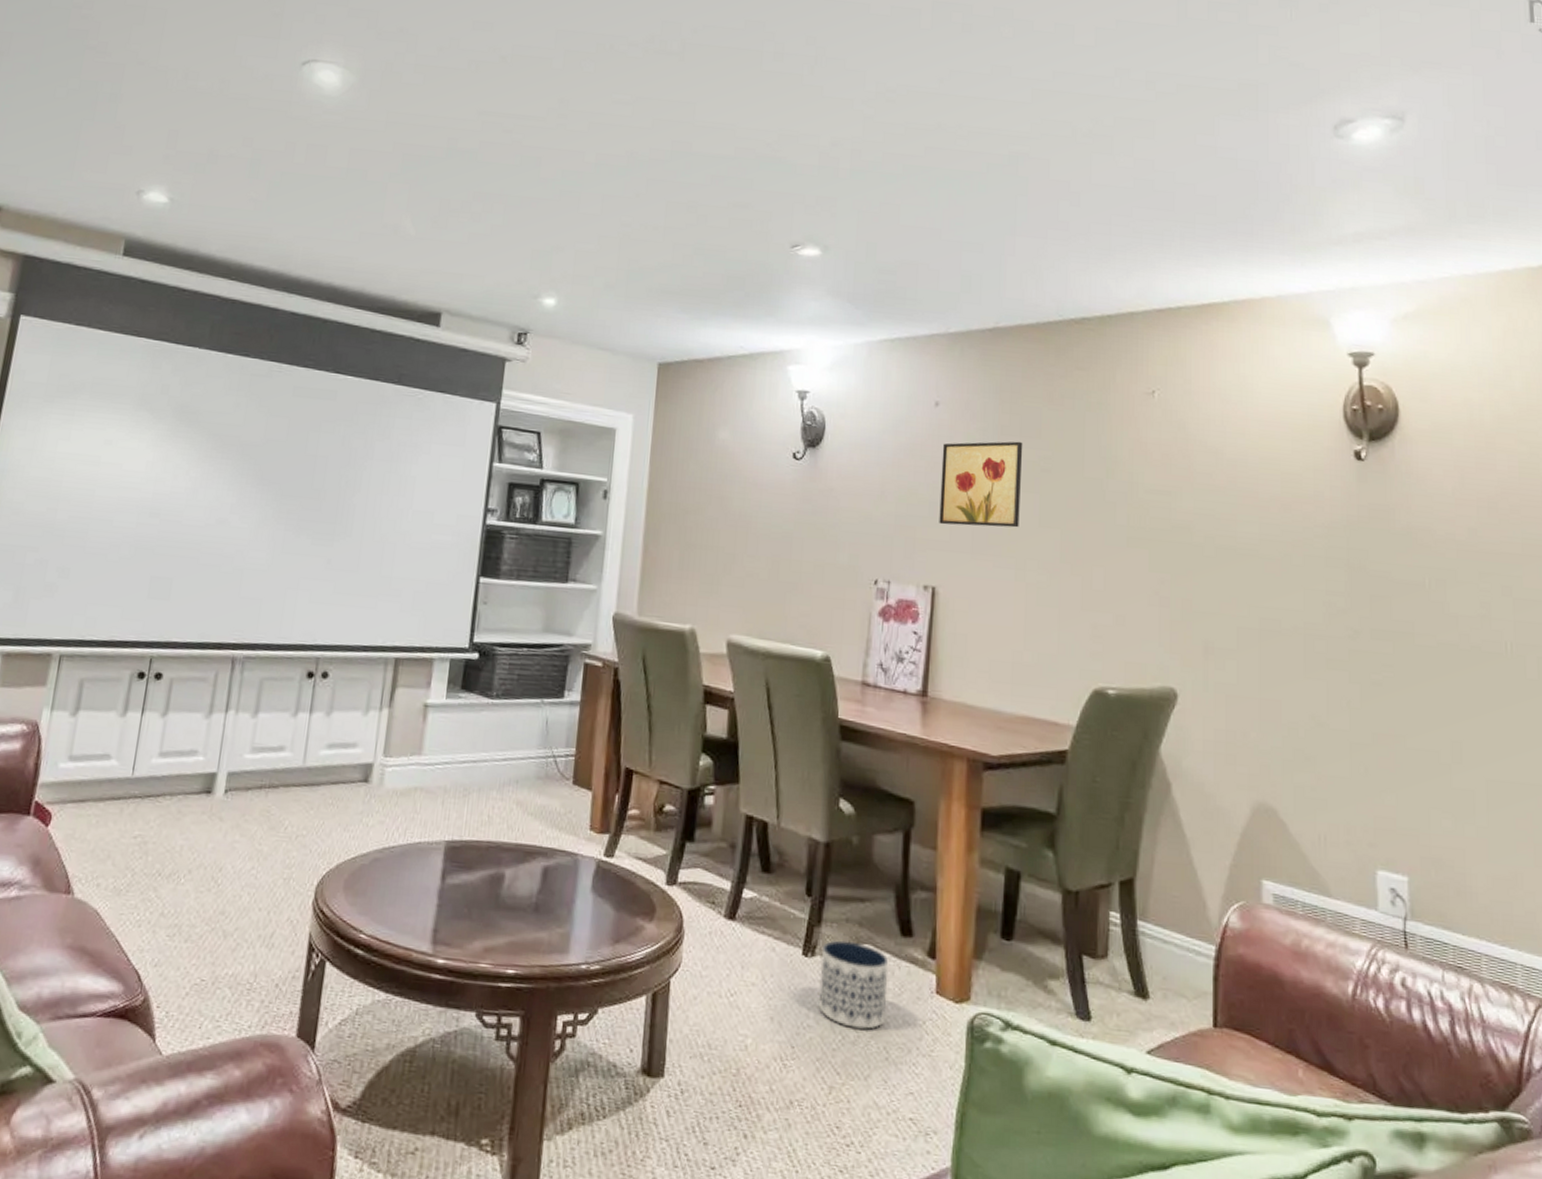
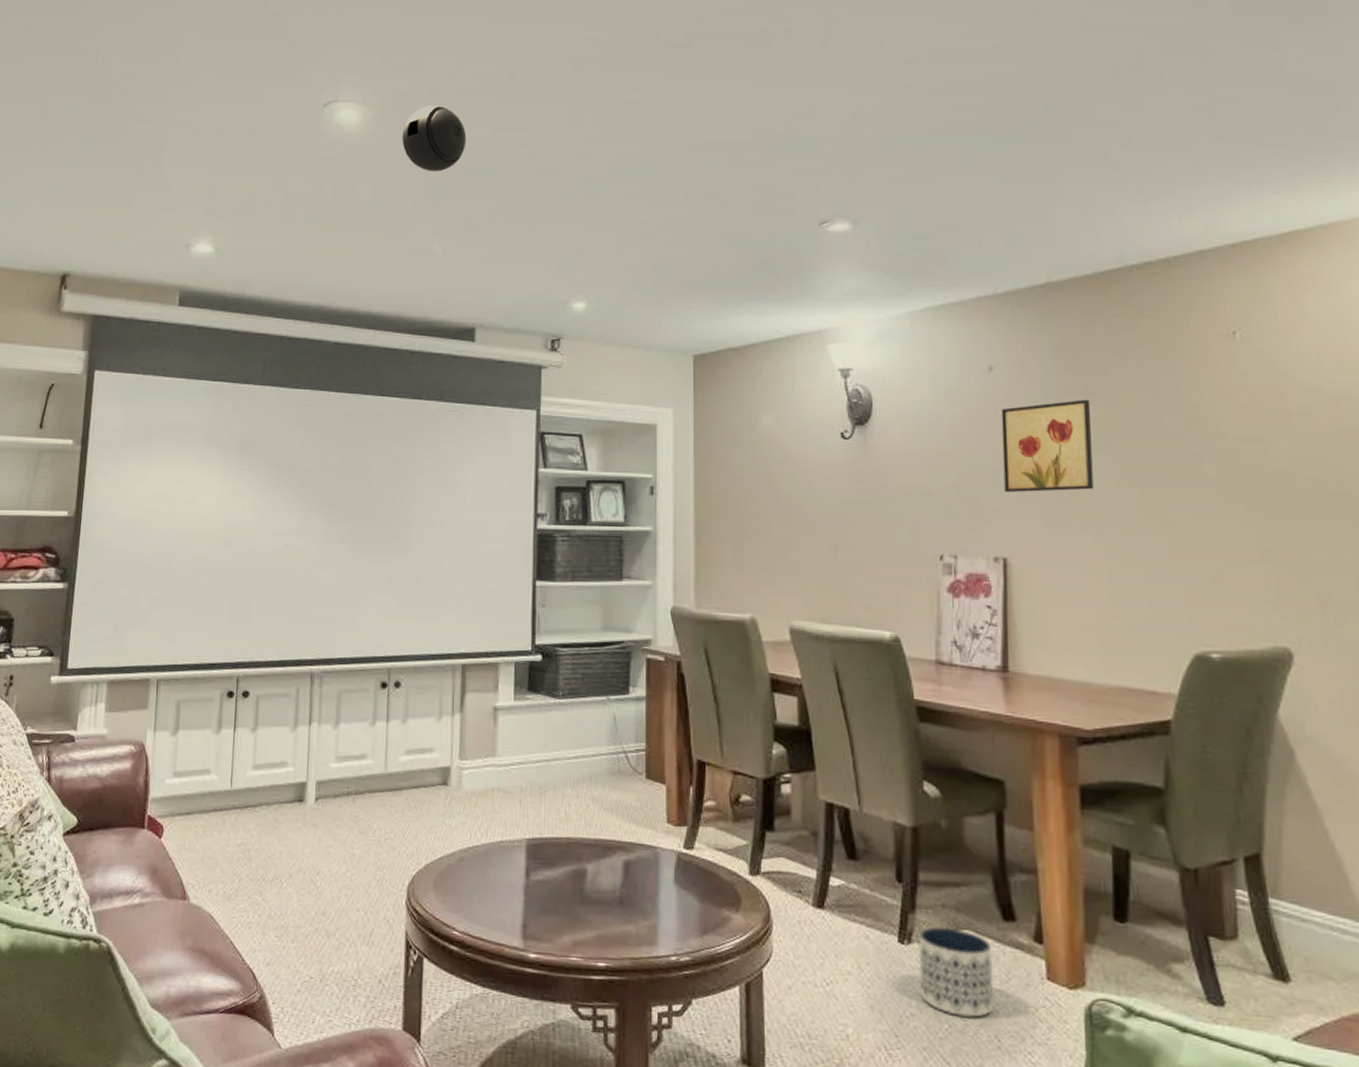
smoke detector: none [382,78,451,148] -> present [402,105,467,172]

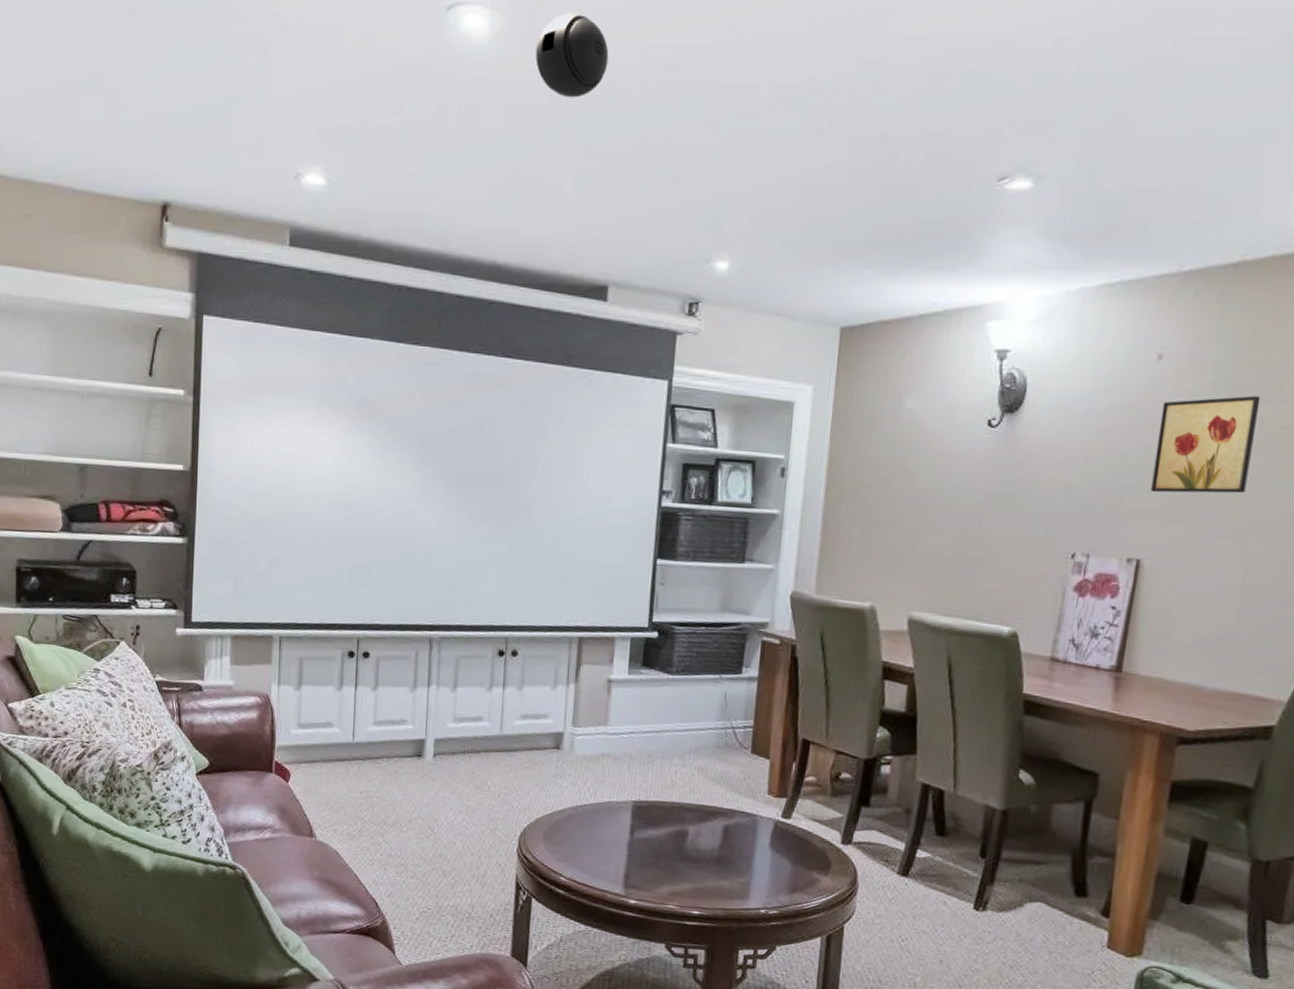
planter: present [918,926,994,1018] -> none [987,897,1061,975]

